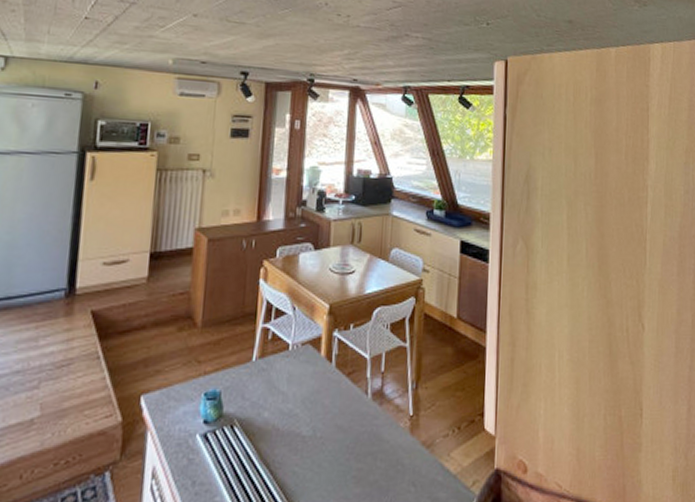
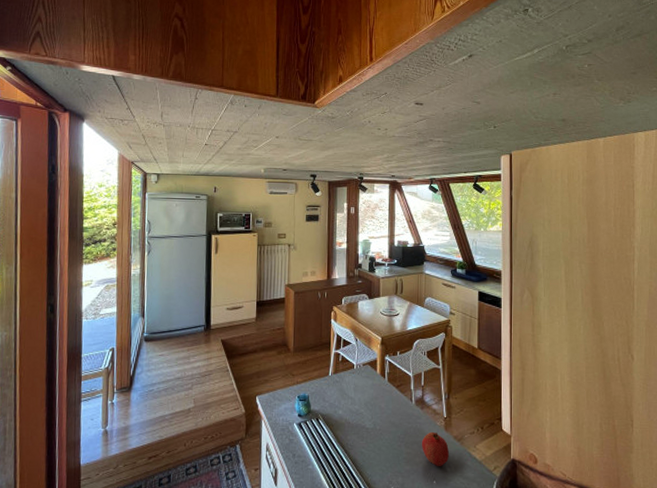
fruit: none [377,436,414,486] -> present [421,431,449,466]

